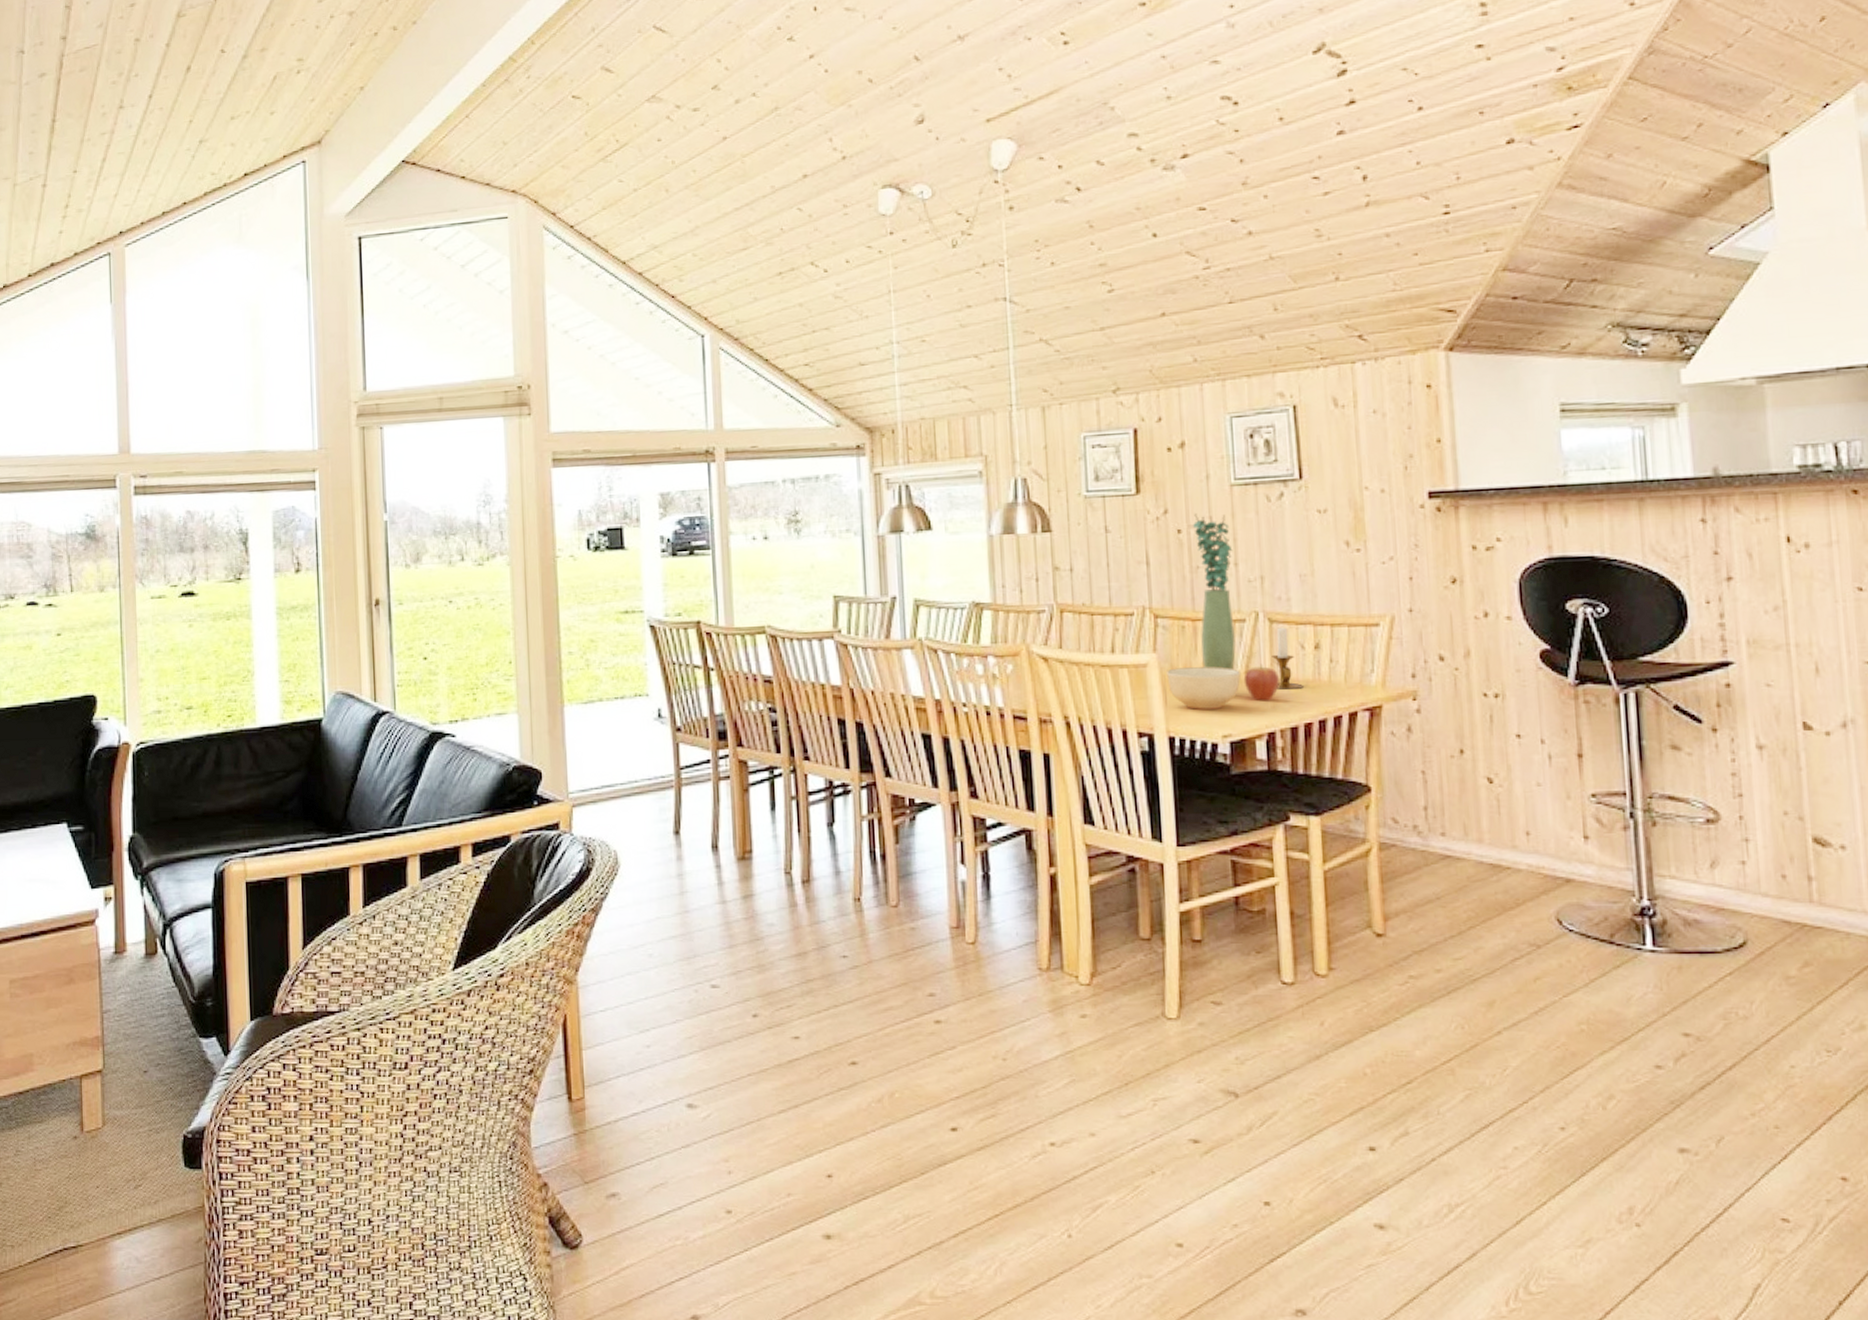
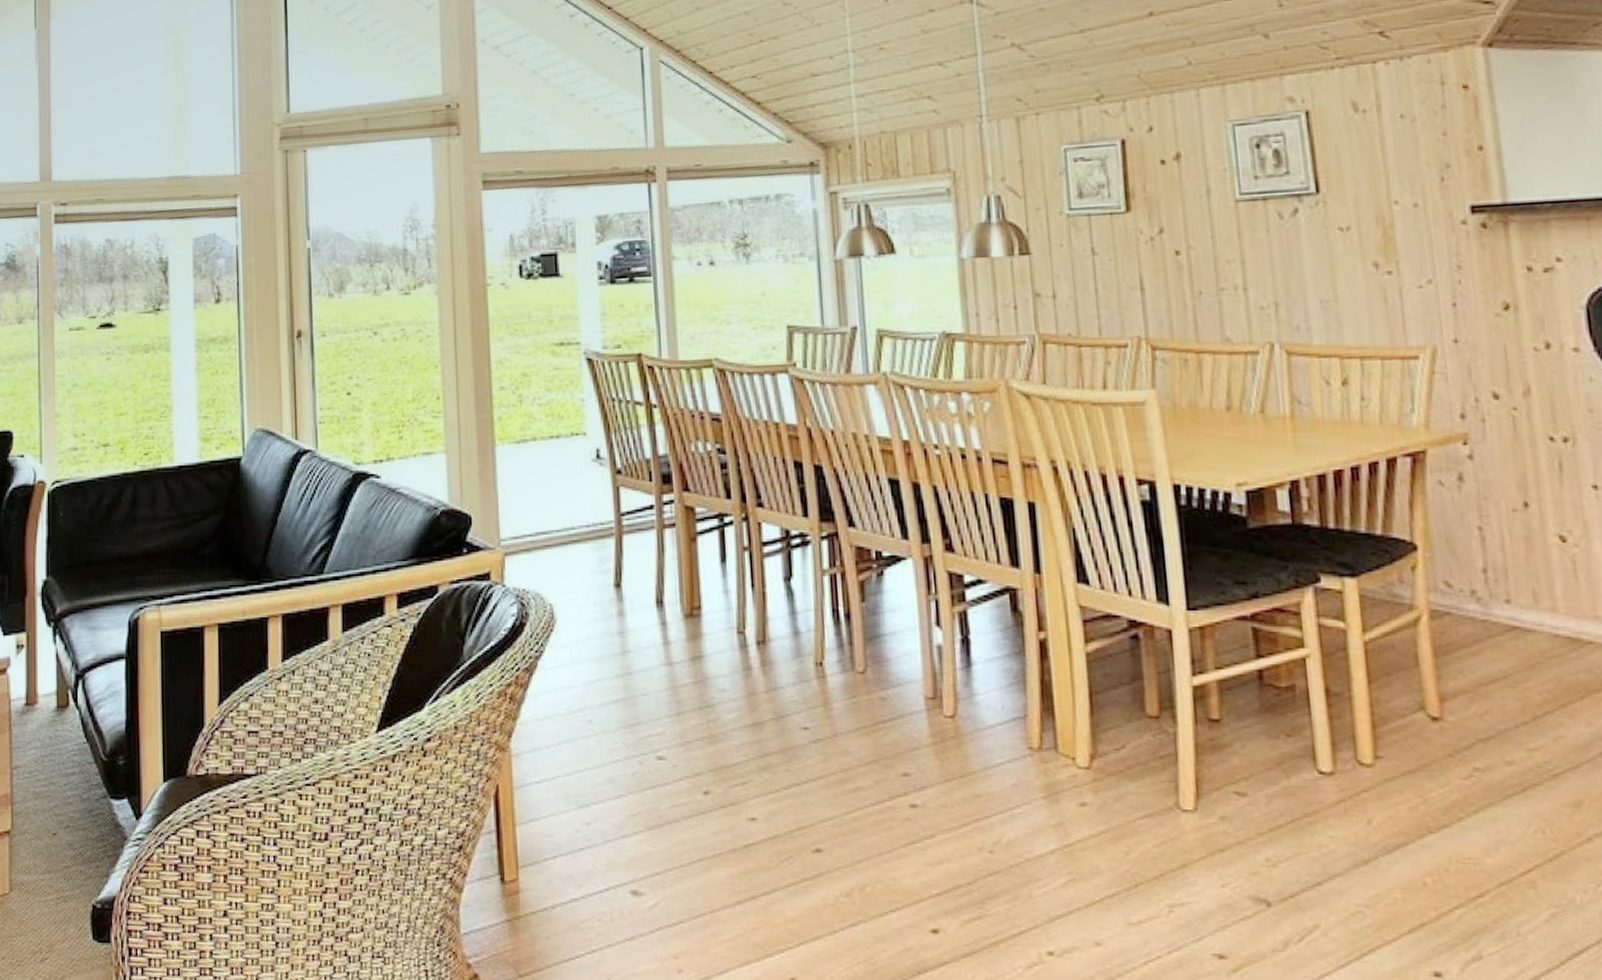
bowl: present [1167,667,1242,709] -> none [1168,405,1256,454]
vase: present [1192,513,1236,670] -> none [1192,233,1249,409]
fruit: present [1243,663,1279,700] -> none [1258,401,1302,444]
candlestick: present [1272,627,1303,690] -> none [1291,360,1330,431]

